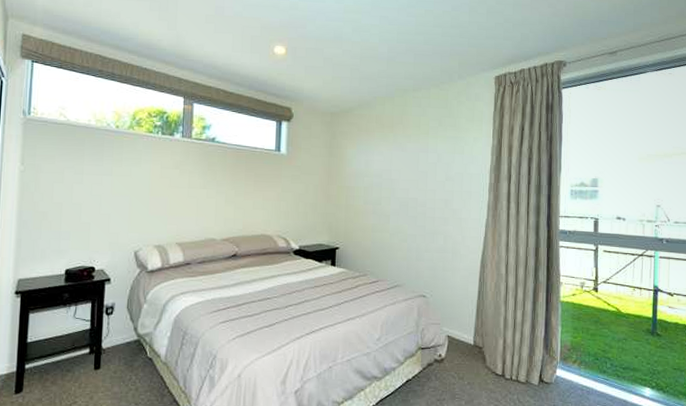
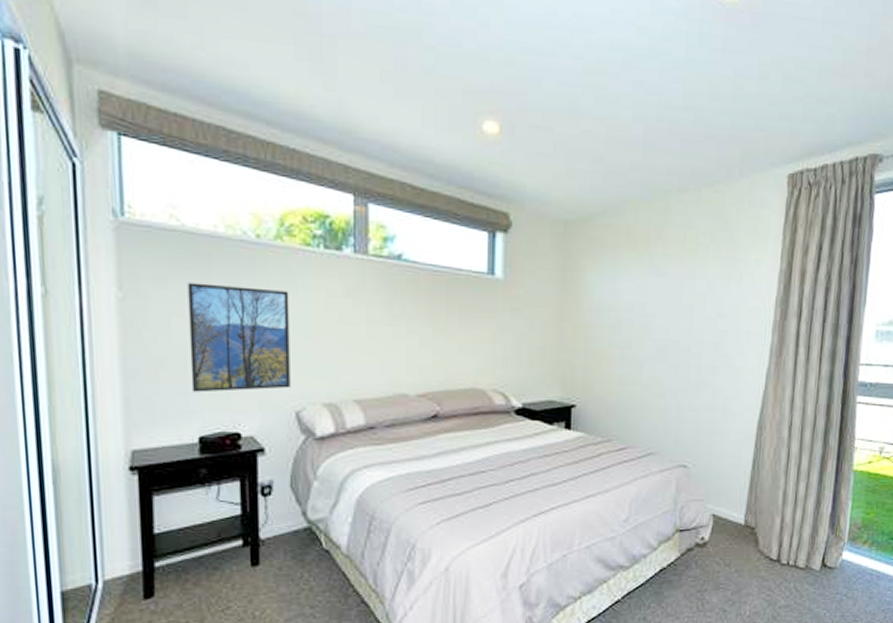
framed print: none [63,159,136,237] -> present [187,282,291,393]

